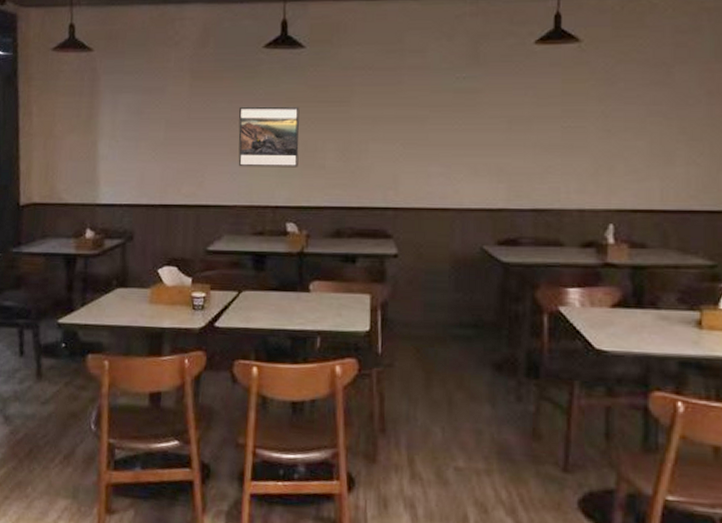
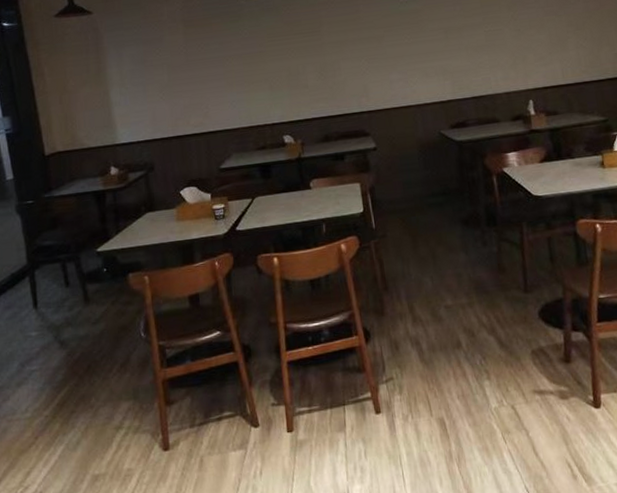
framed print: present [238,106,300,167] -> none [229,39,286,96]

